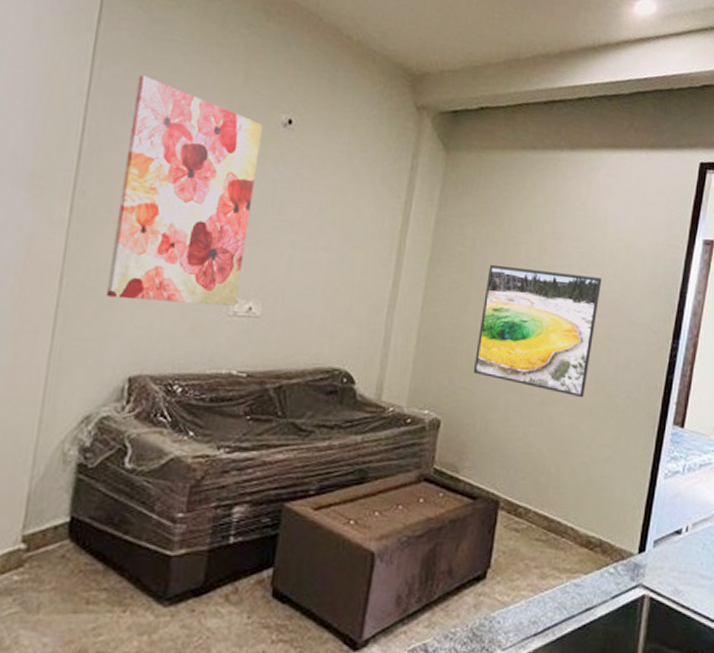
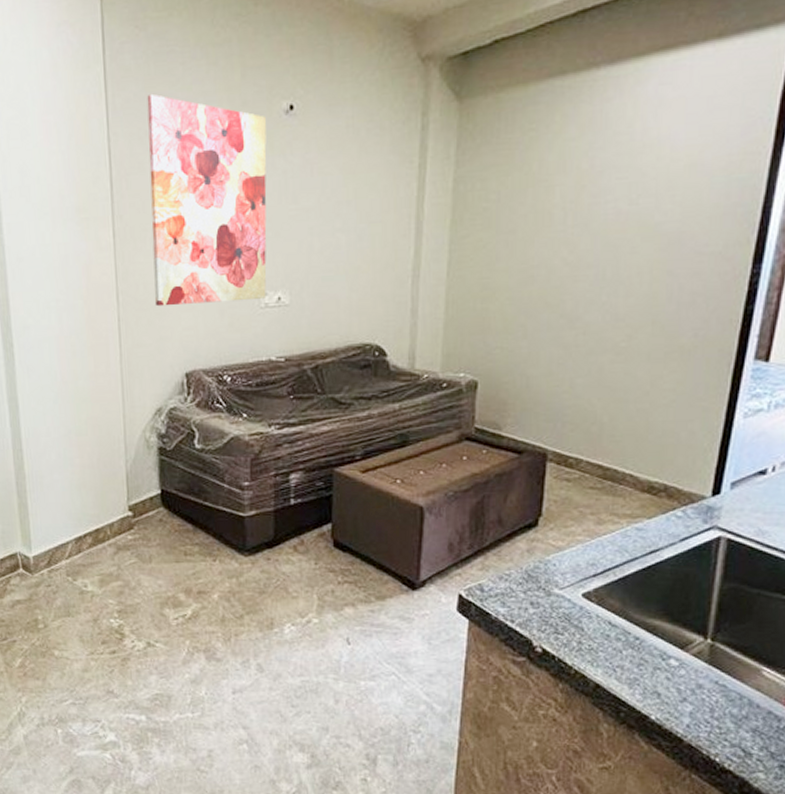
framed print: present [473,264,602,398] -> none [508,208,657,343]

